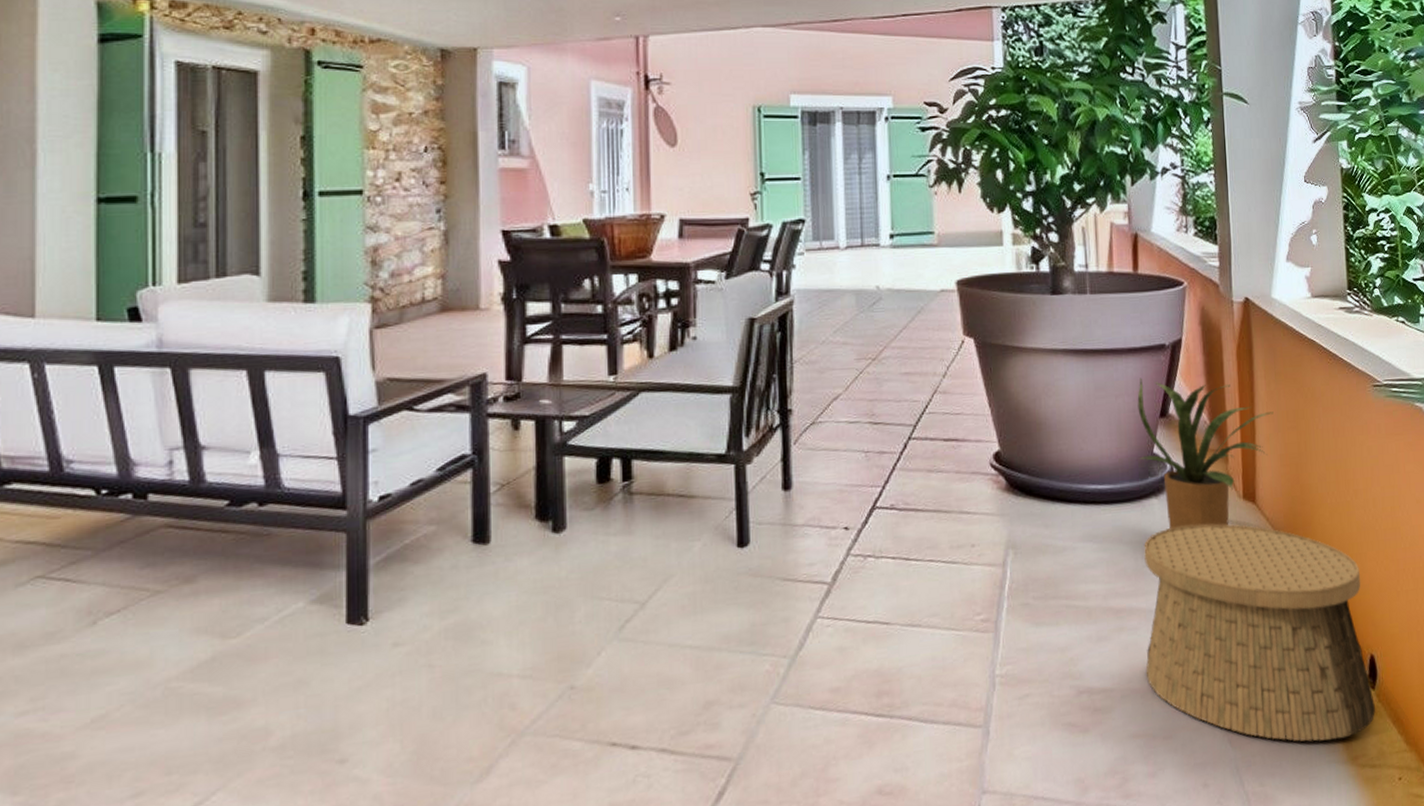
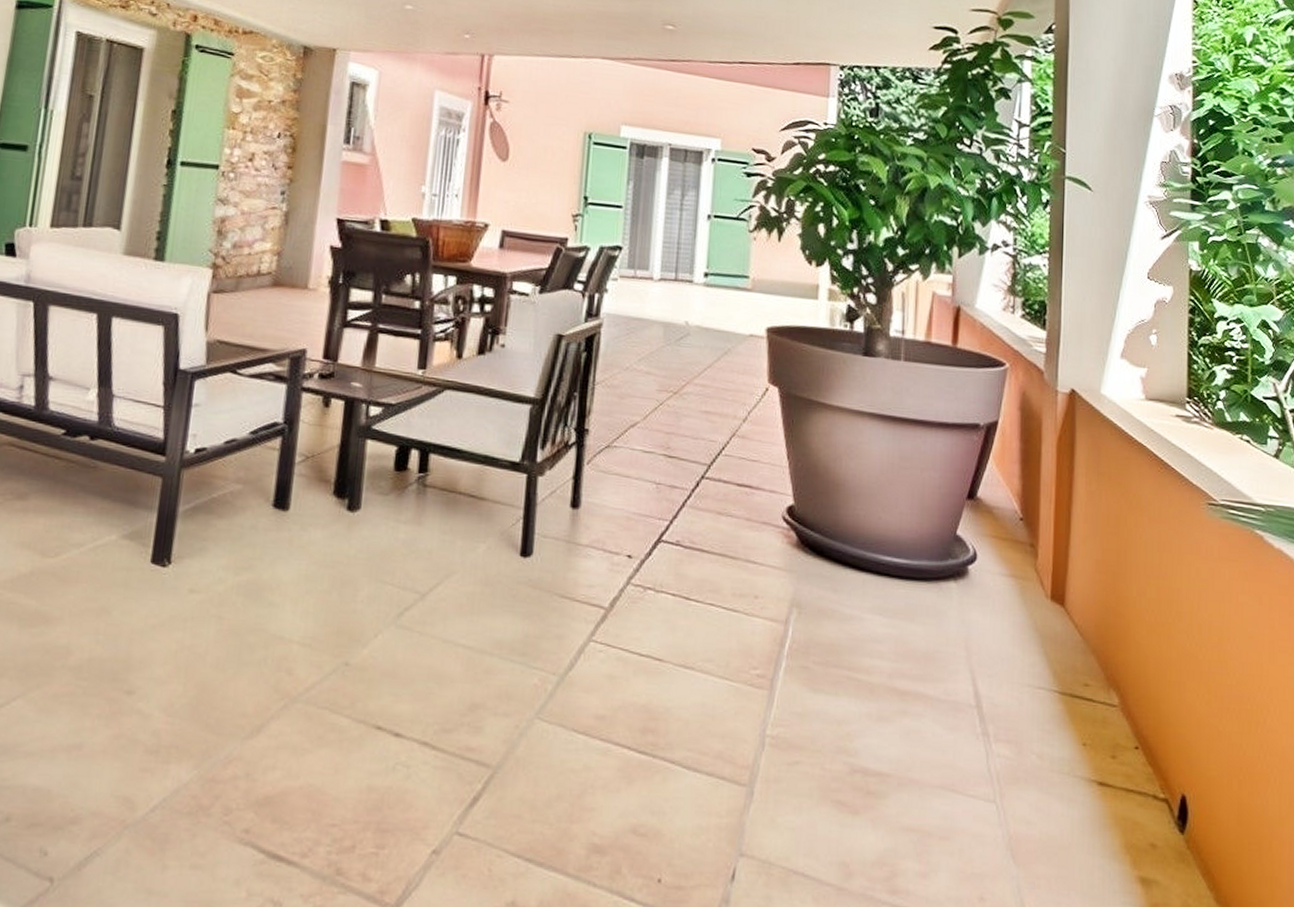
house plant: present [1137,378,1274,530] -> none [940,454,1093,625]
basket: present [1144,523,1376,742] -> none [926,615,1184,881]

